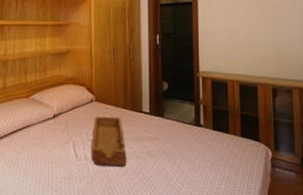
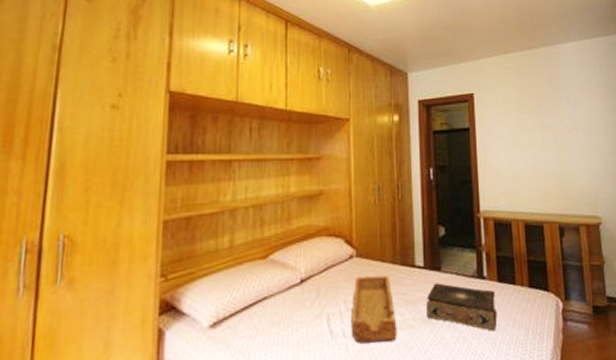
book: none [151,126,211,169] -> present [426,283,497,331]

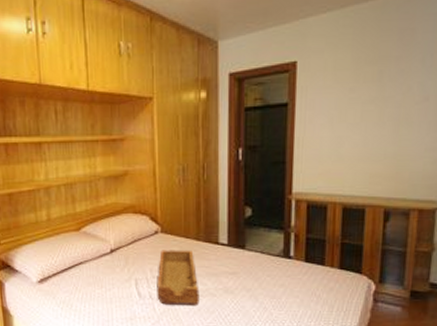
book: present [426,283,497,331] -> none [228,259,301,305]

